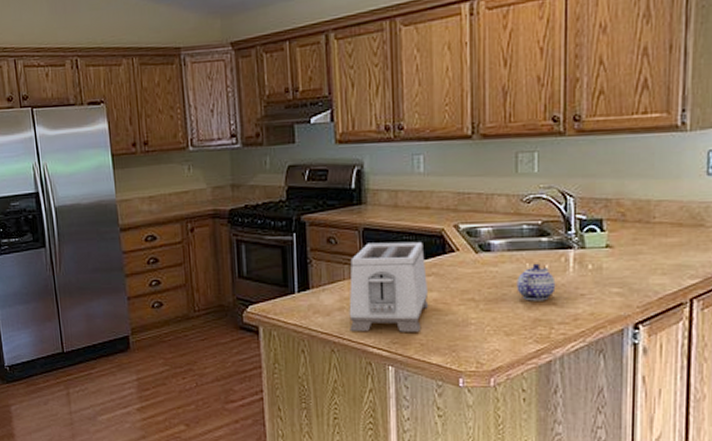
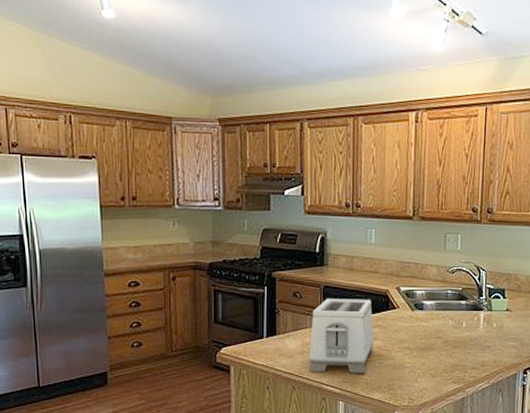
teapot: present [517,263,556,301] -> none [441,321,470,351]

